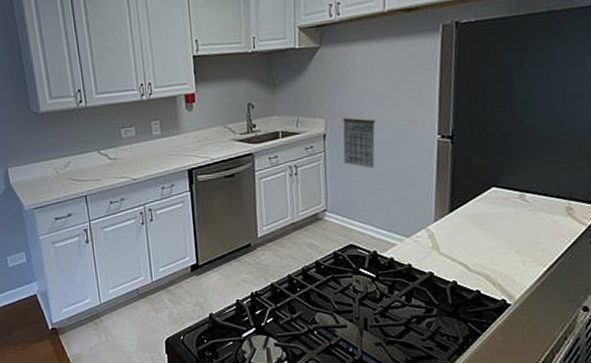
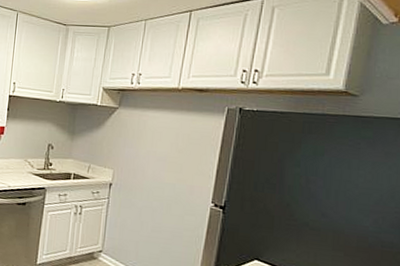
calendar: present [343,117,375,168] -> none [124,172,157,222]

